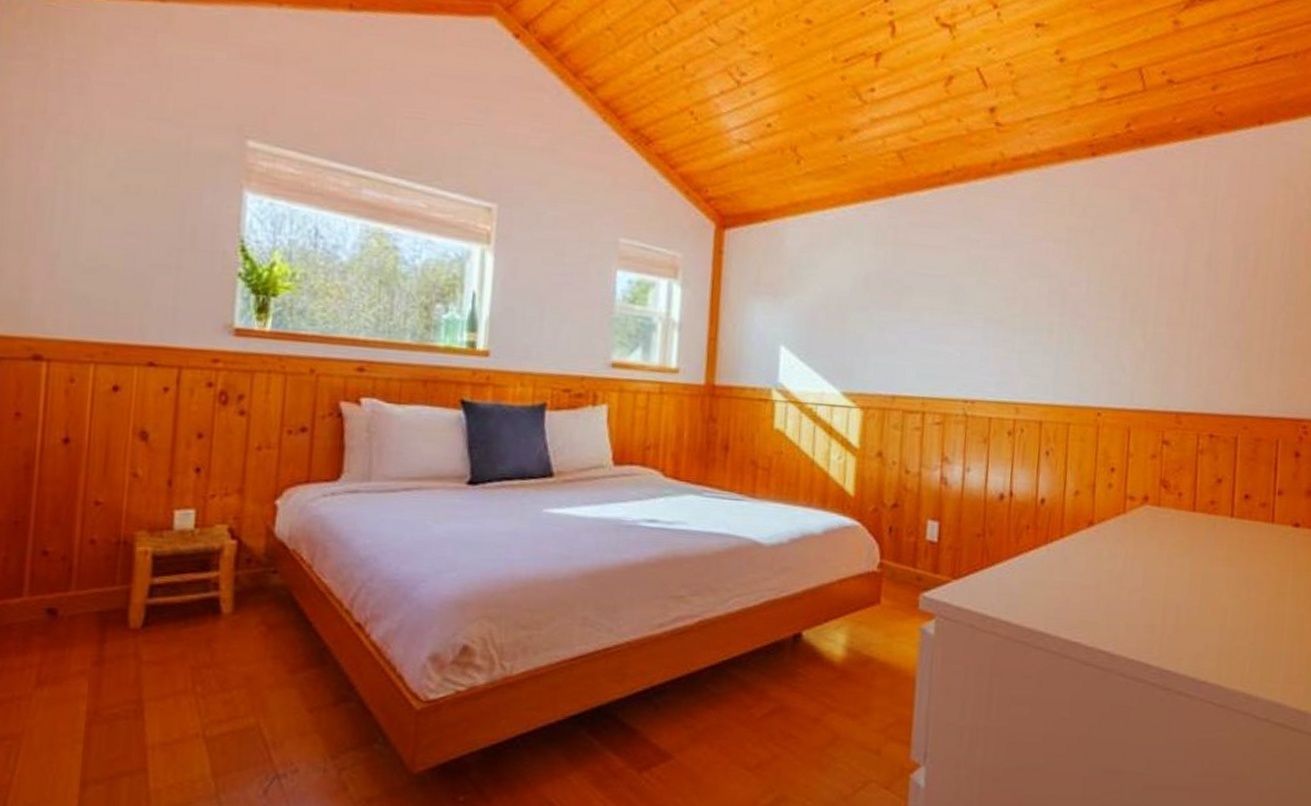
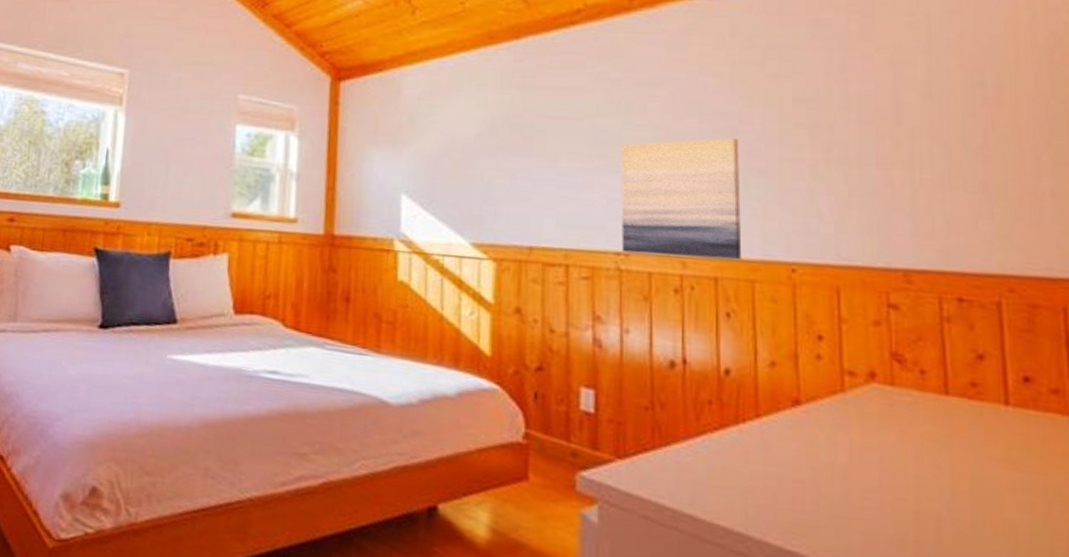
wall art: none [969,298,1068,406] -> present [620,138,742,260]

